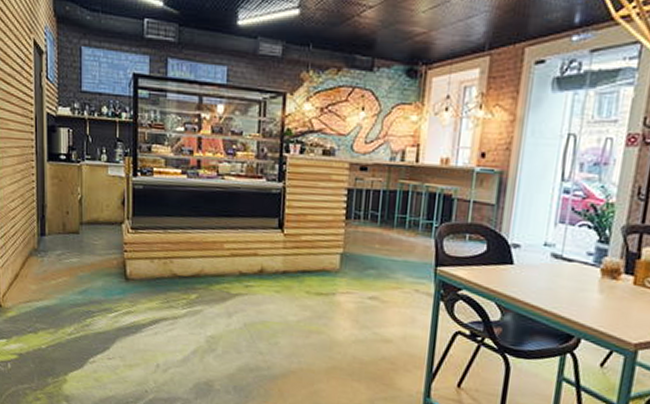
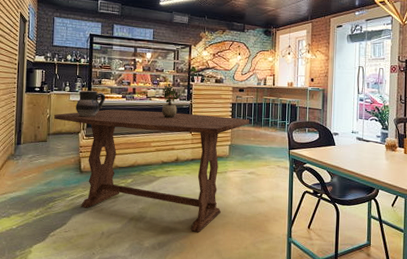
dining table: none [88,190,375,377] -> present [54,109,250,232]
ceramic jug: none [117,161,158,202] -> present [76,90,106,117]
potted plant: none [240,154,269,209] -> present [162,84,181,119]

